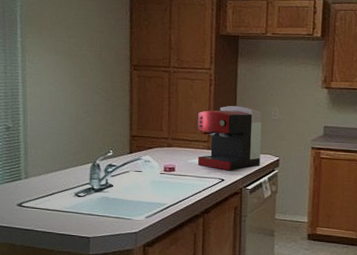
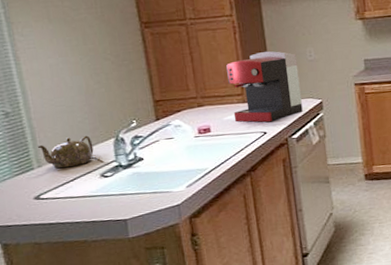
teapot: none [28,156,73,183] -> present [38,135,94,169]

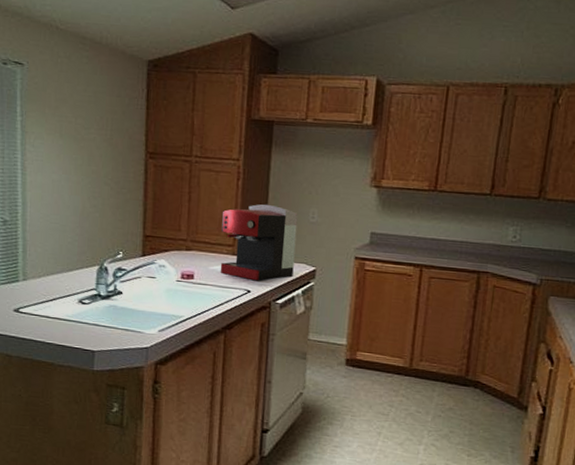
teapot: present [38,135,94,169] -> none [27,256,78,287]

